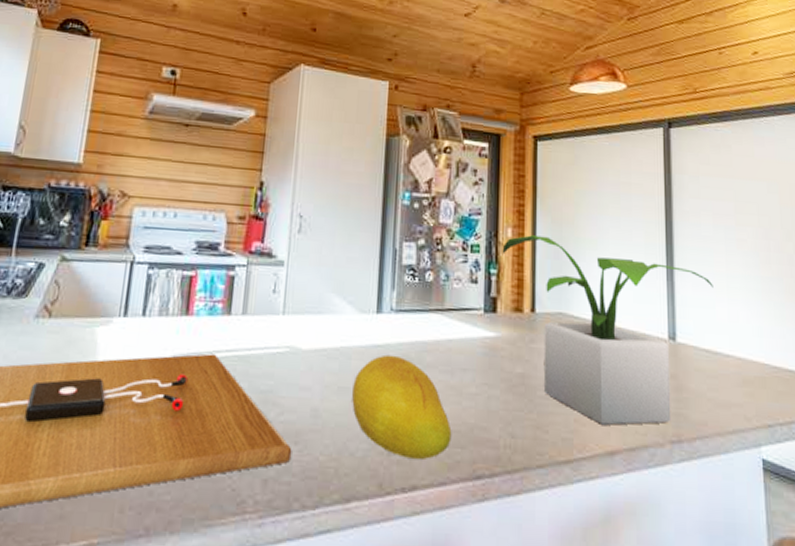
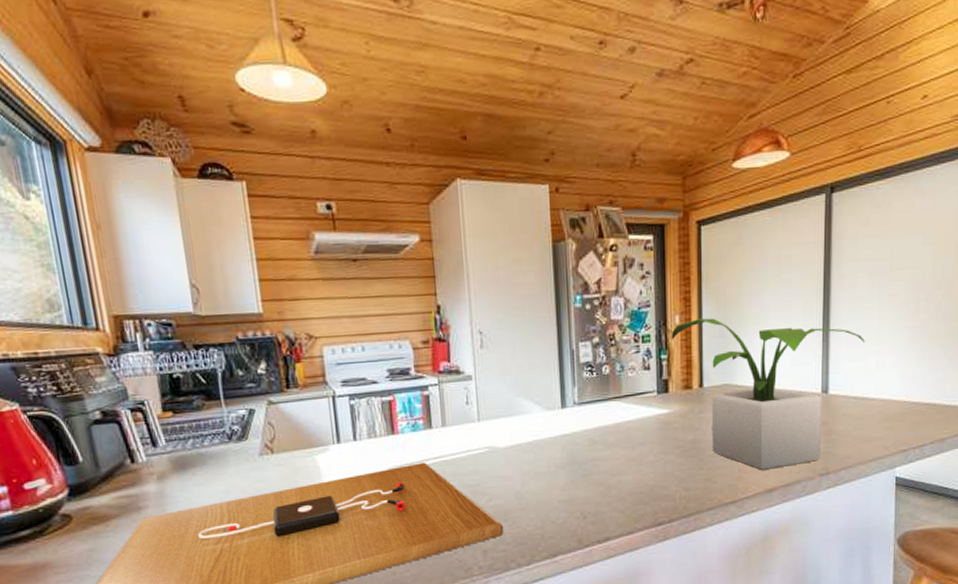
fruit: present [352,354,452,459] -> none [548,440,636,518]

